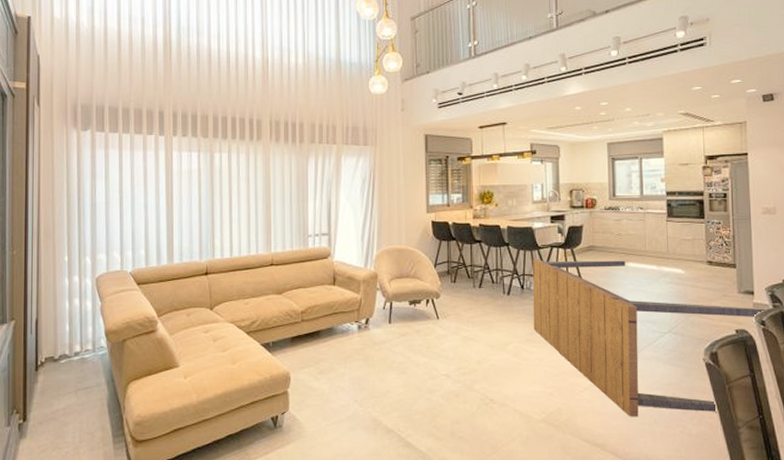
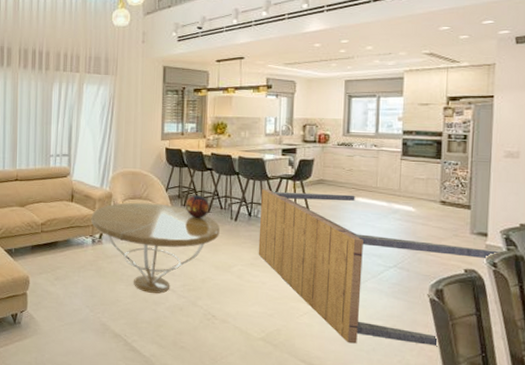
coffee table: none [356,281,492,380] -> present [91,202,220,294]
decorative sphere: none [455,270,481,294] -> present [185,195,210,218]

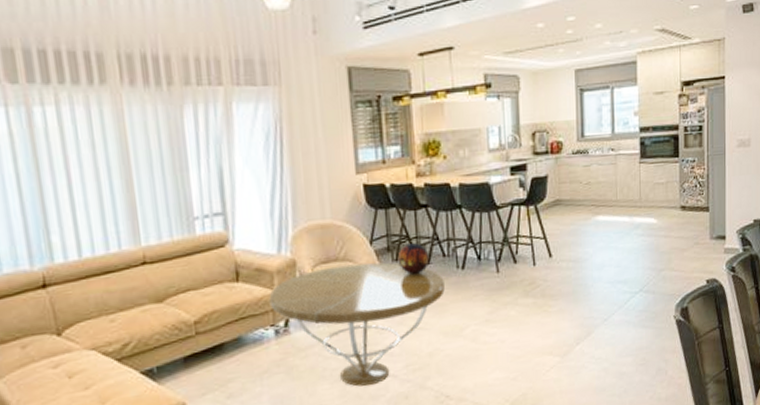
dining table: present [258,189,499,346] -> none [491,213,737,391]

